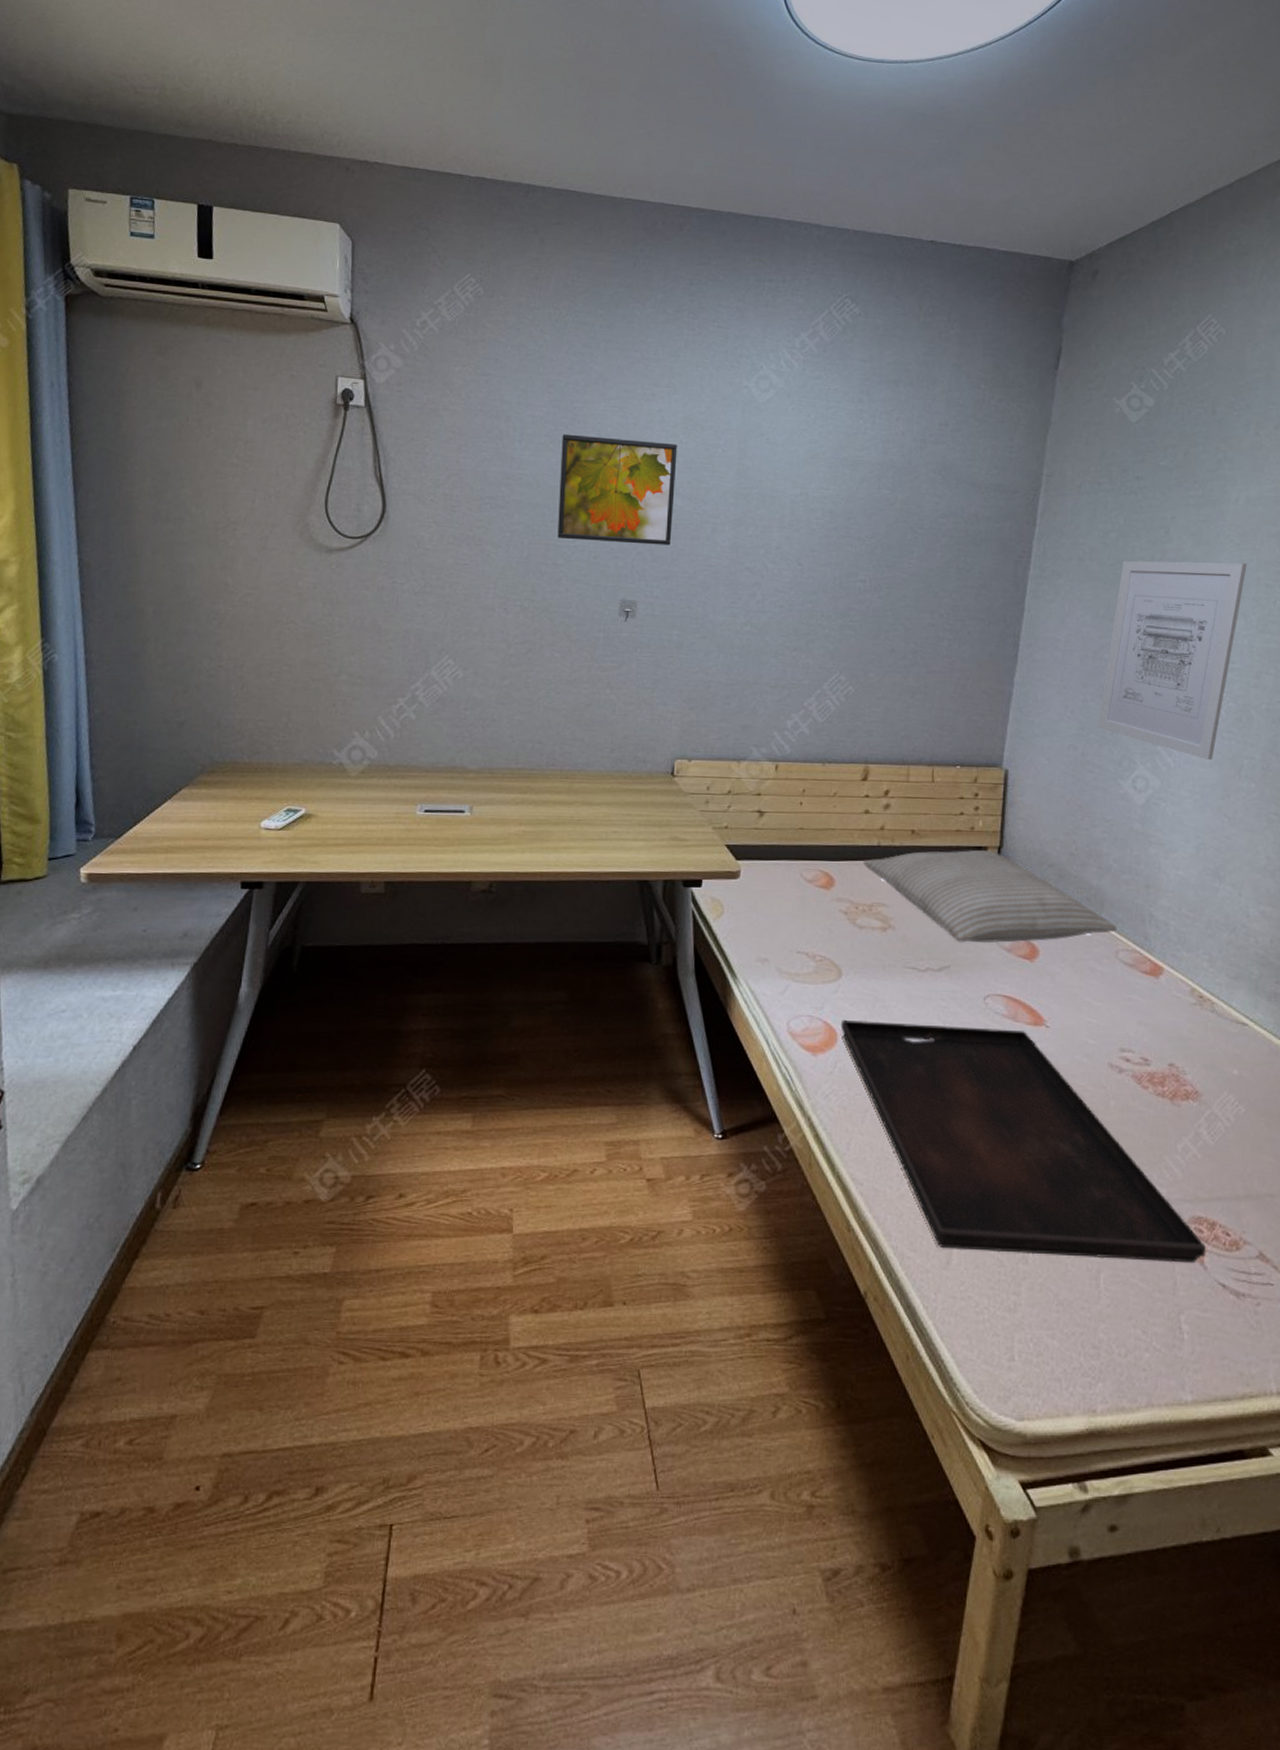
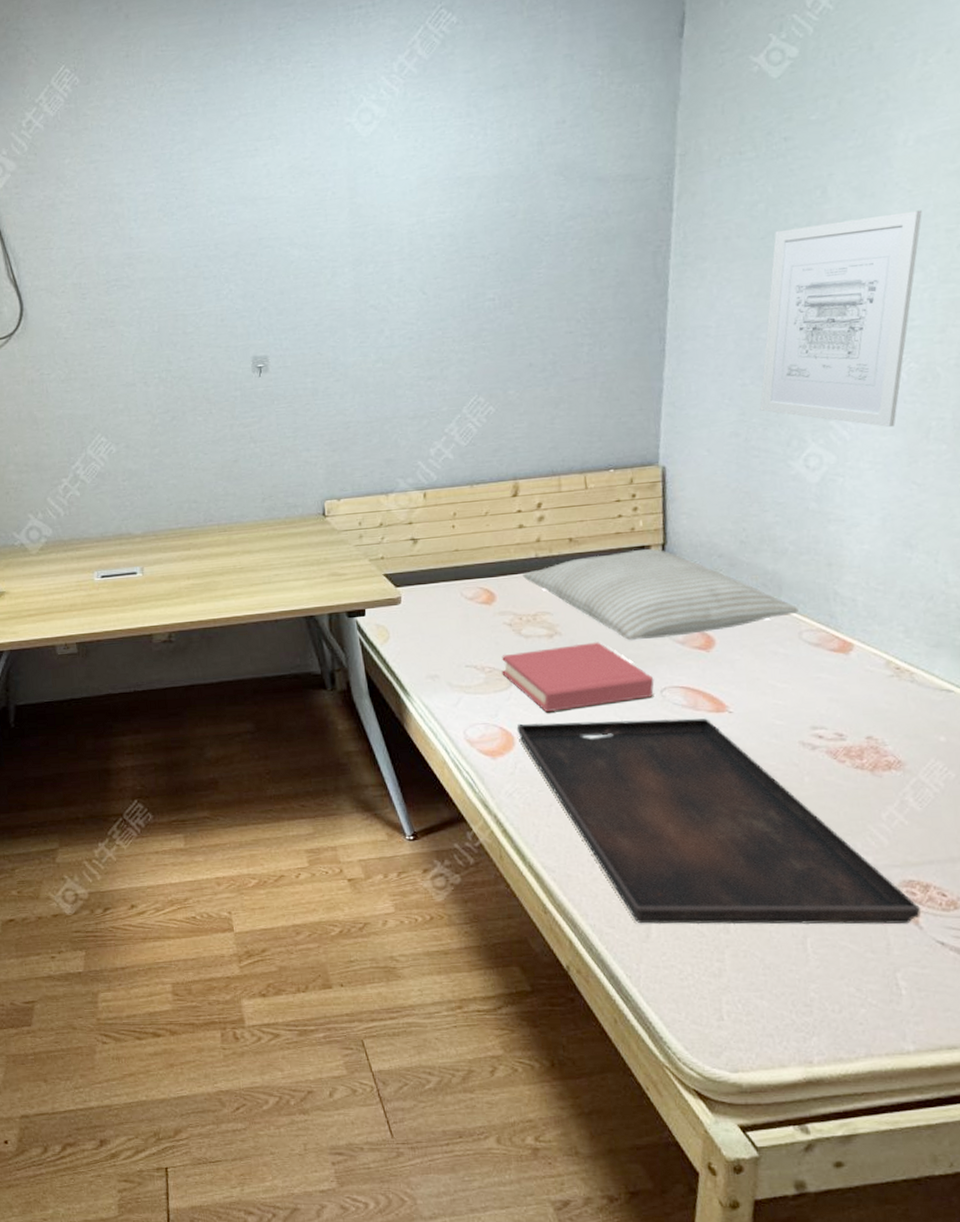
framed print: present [557,434,678,546] -> none [174,195,293,308]
hardback book: none [832,940,979,1010] -> present [502,642,654,713]

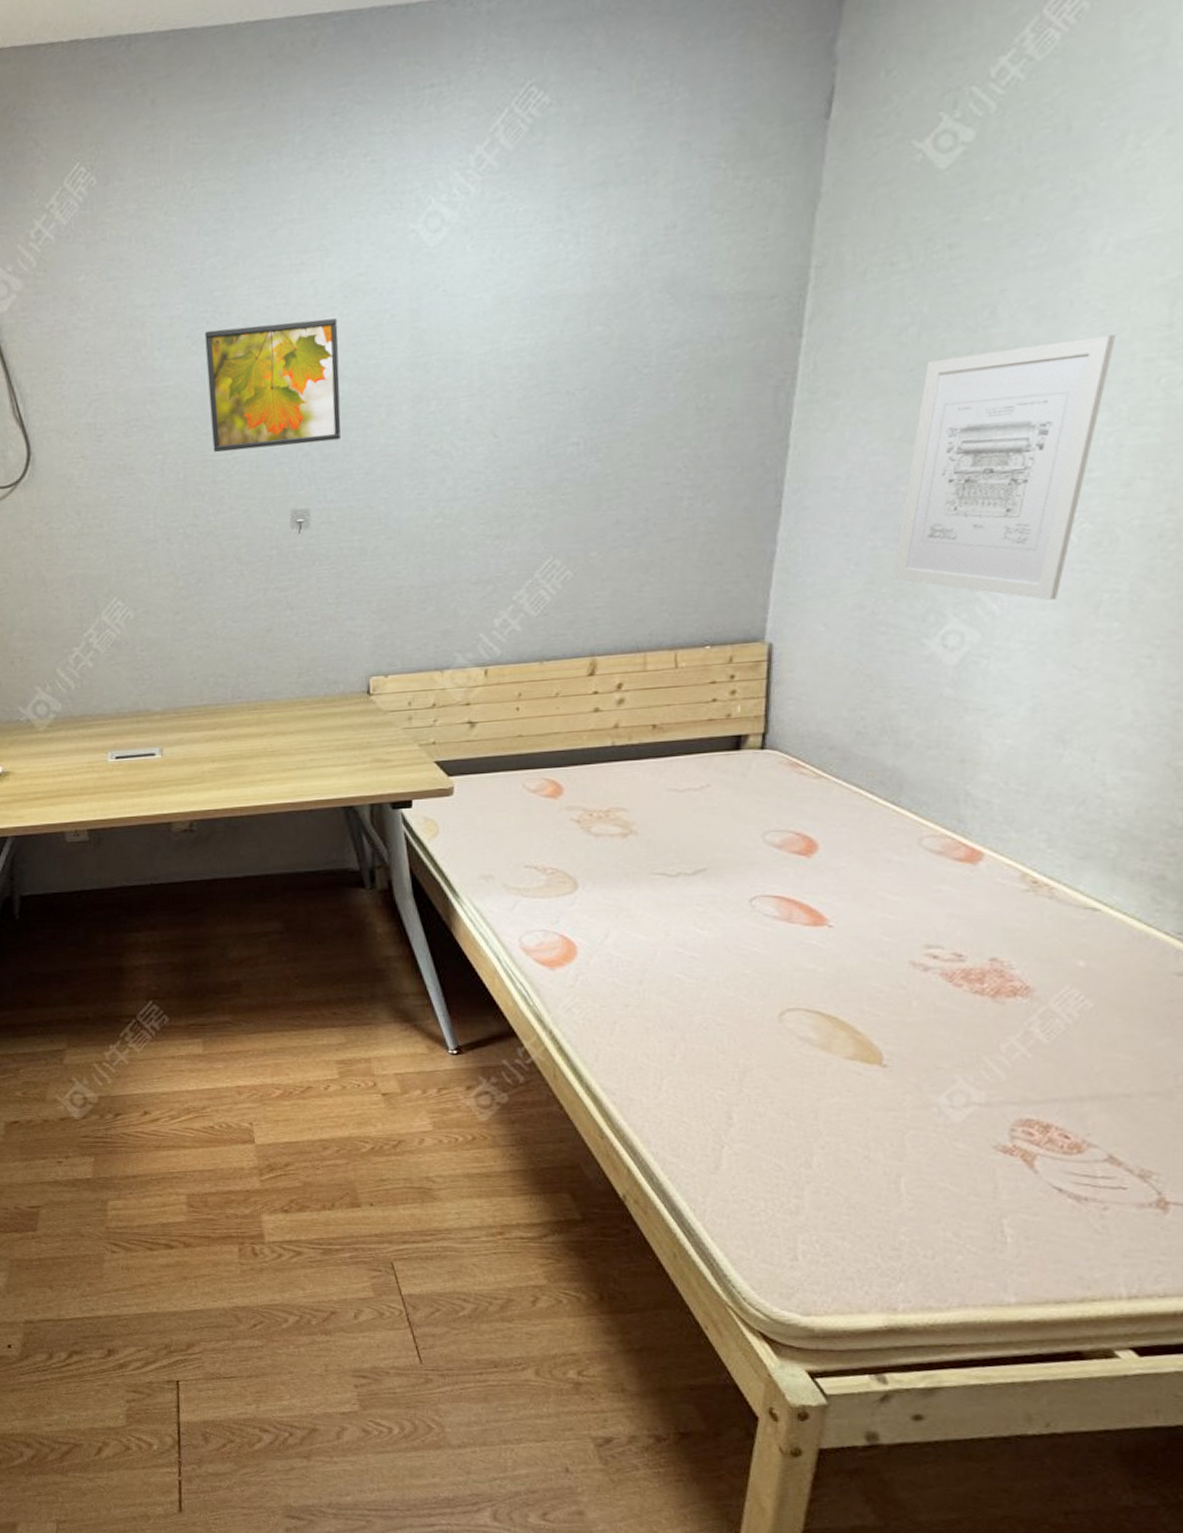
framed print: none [174,195,293,308] -> present [204,318,341,452]
hardback book: present [502,642,654,713] -> none [566,843,743,921]
serving tray: present [516,718,921,925] -> none [580,931,1038,1167]
pillow: present [523,548,799,641] -> none [596,738,921,843]

